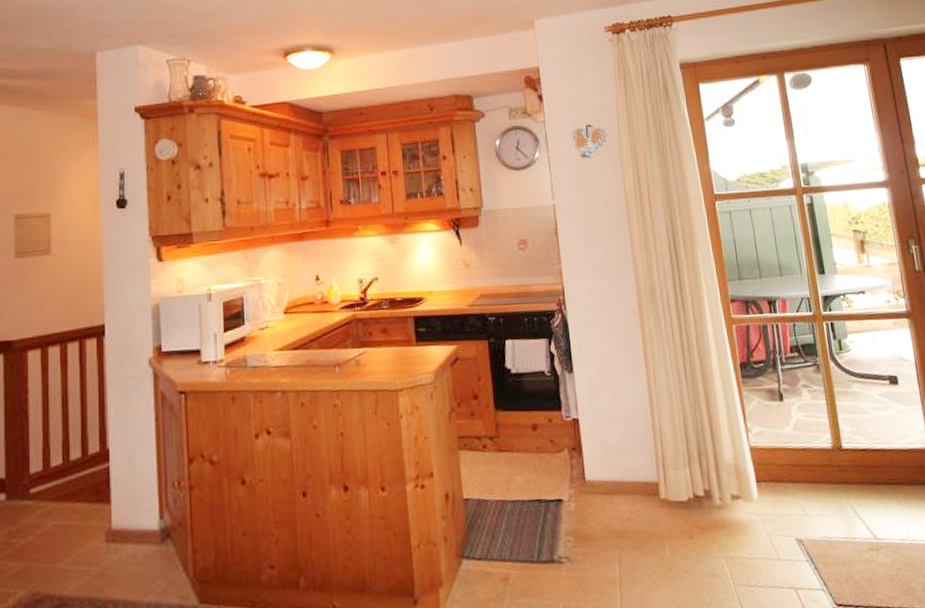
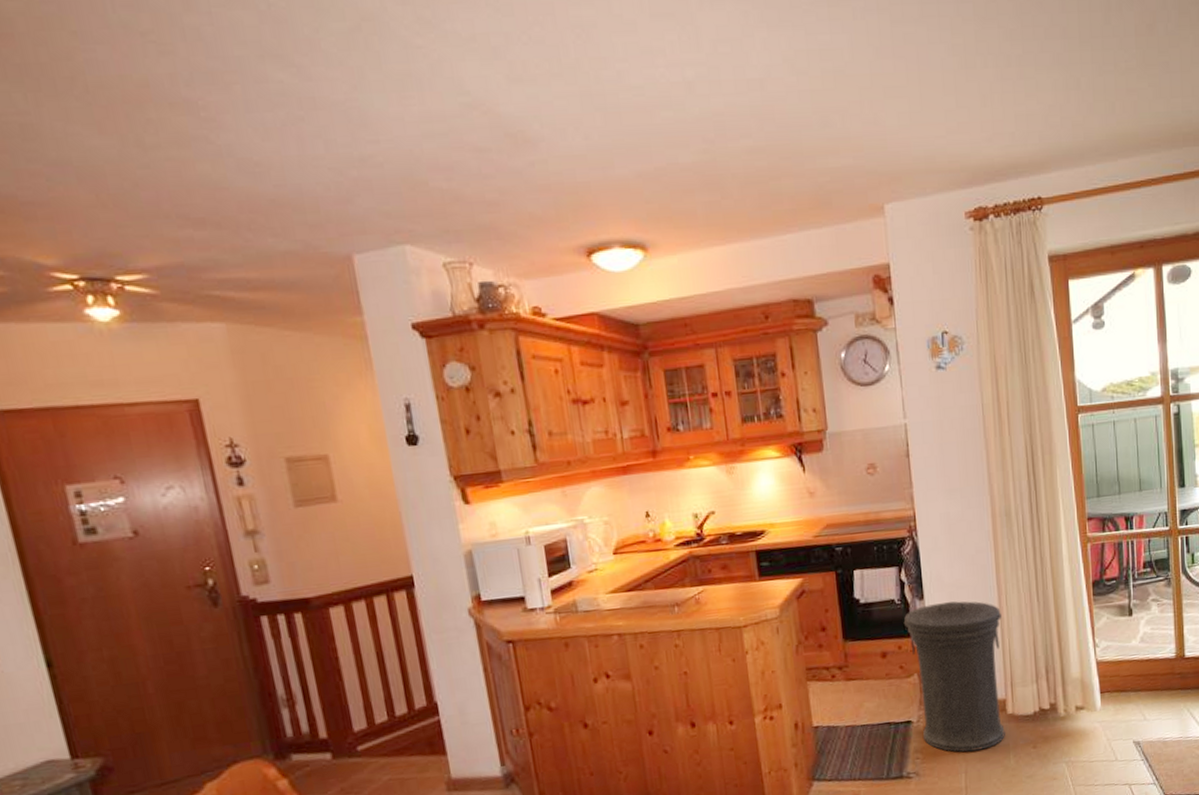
trash can: none [553,376,659,538] -> present [903,601,1005,753]

